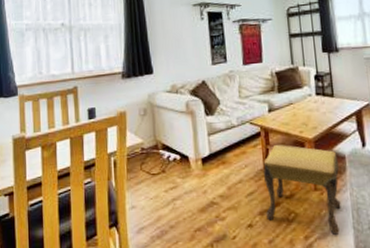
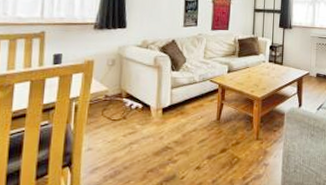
footstool: present [263,144,341,236] -> none [213,100,279,177]

